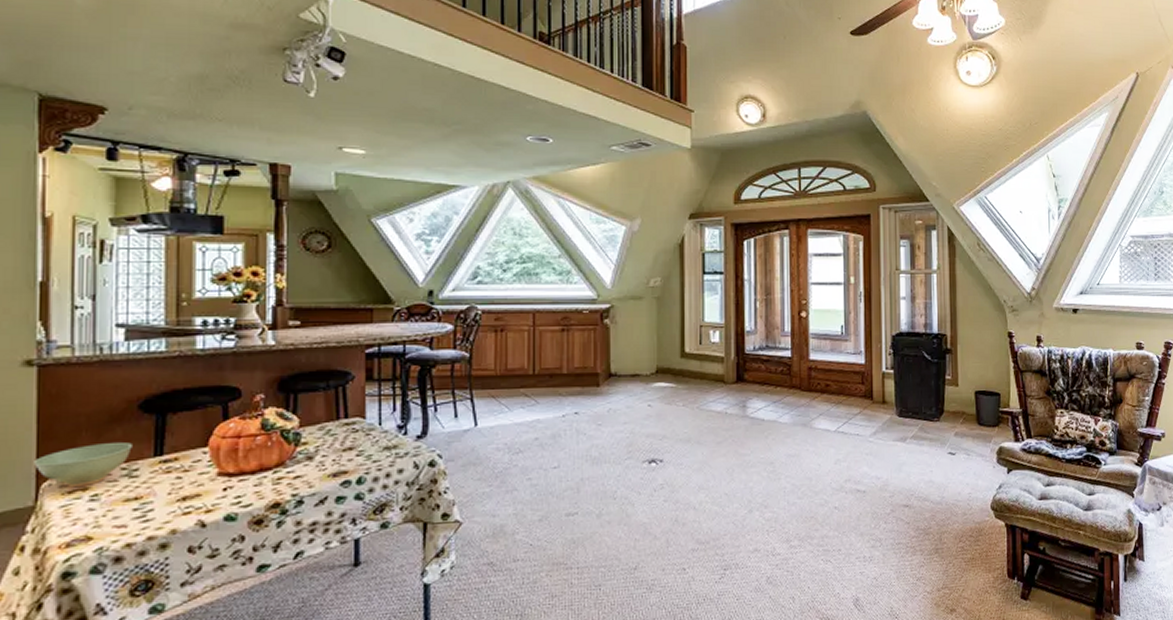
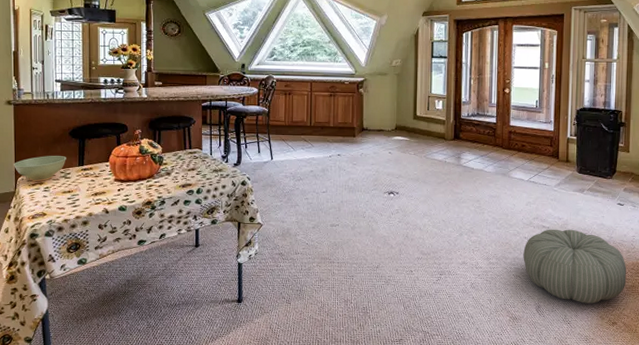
pouf: none [834,491,965,589] -> present [523,229,627,304]

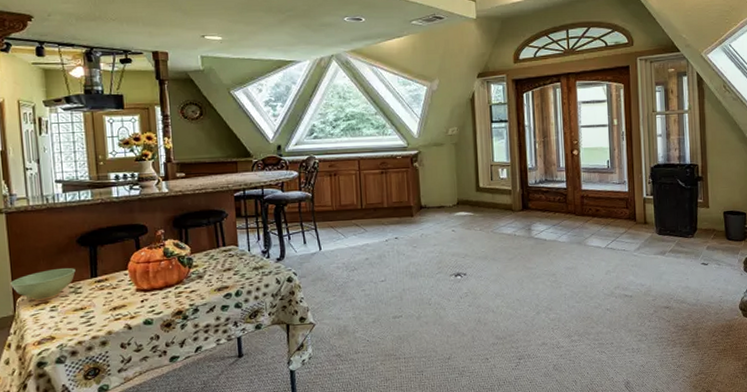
pouf: present [523,229,627,304] -> none [607,295,717,374]

